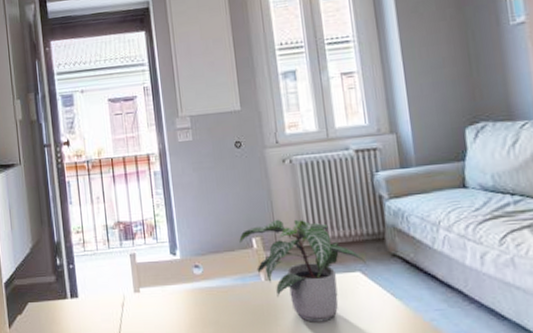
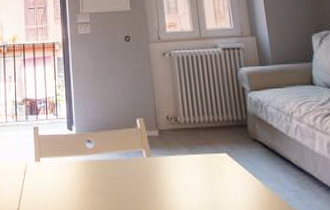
potted plant: present [239,219,366,322] -> none [125,103,232,197]

